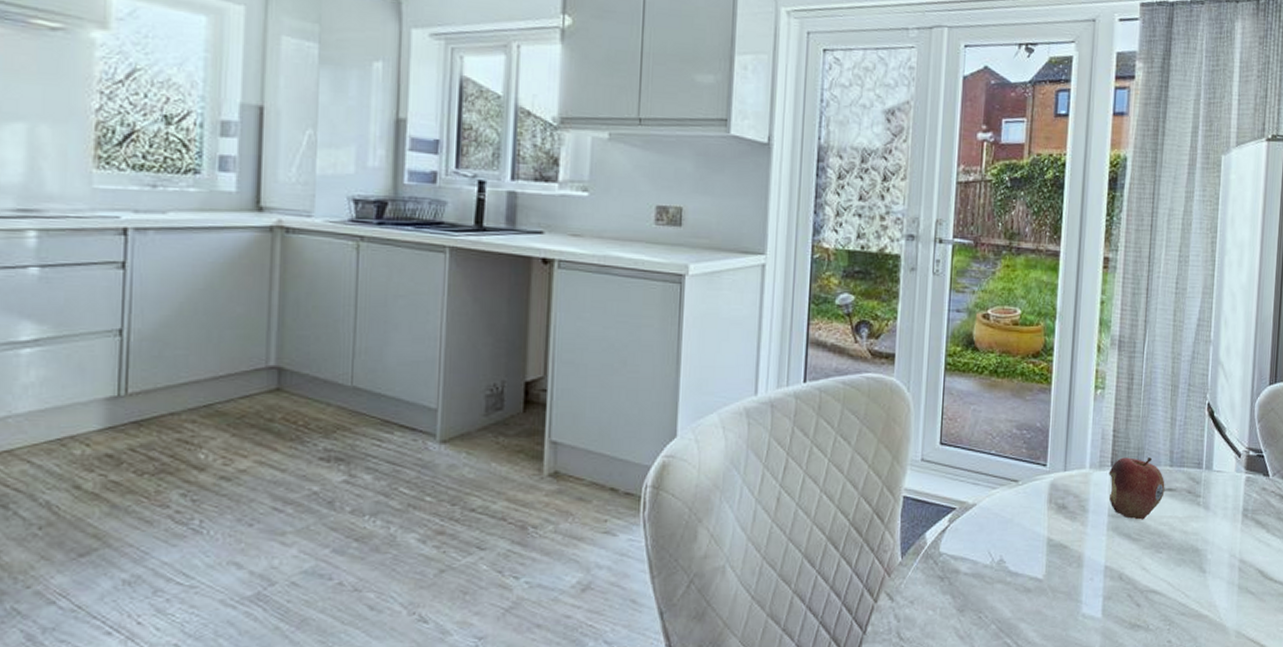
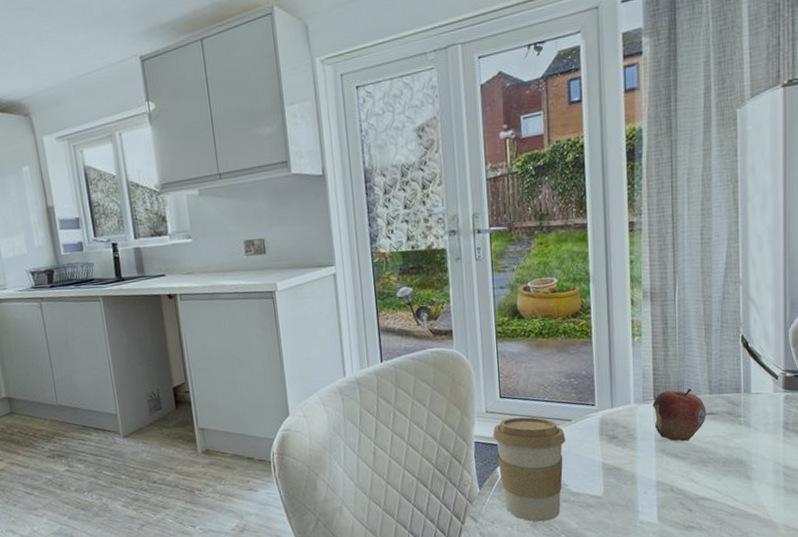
coffee cup: none [926,470,1010,606] -> present [493,417,566,522]

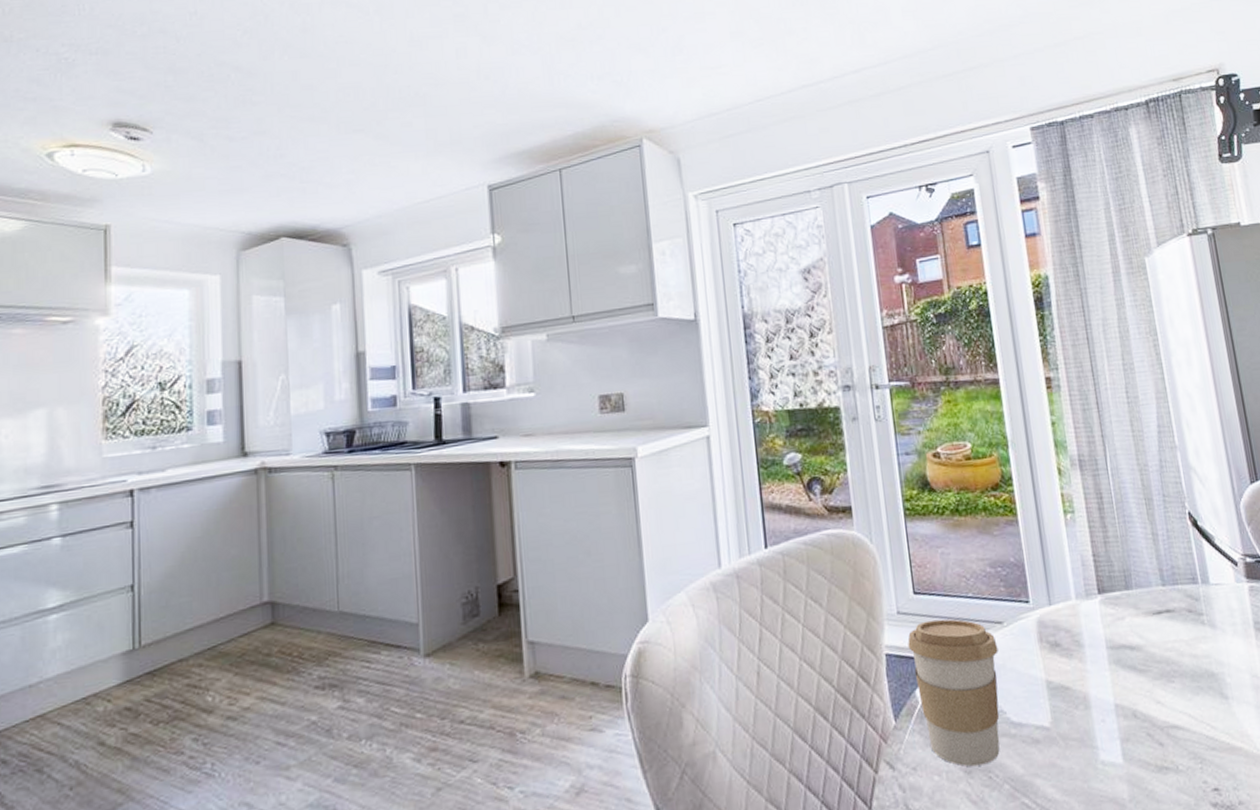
fruit: present [652,388,706,442] -> none [1097,578,1163,649]

